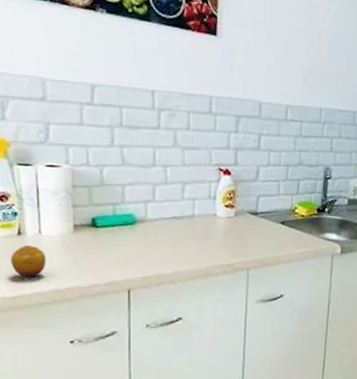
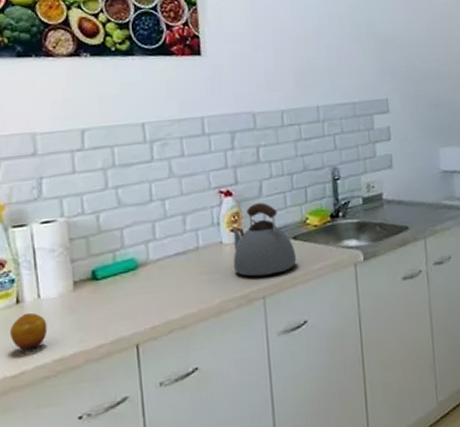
kettle: none [224,186,282,251] -> present [230,202,297,277]

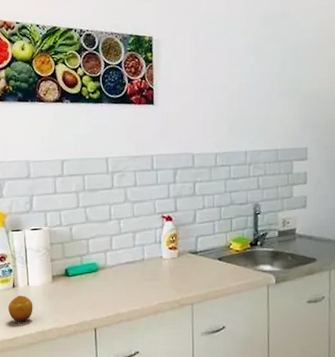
kettle: present [230,202,297,277] -> none [169,228,220,287]

